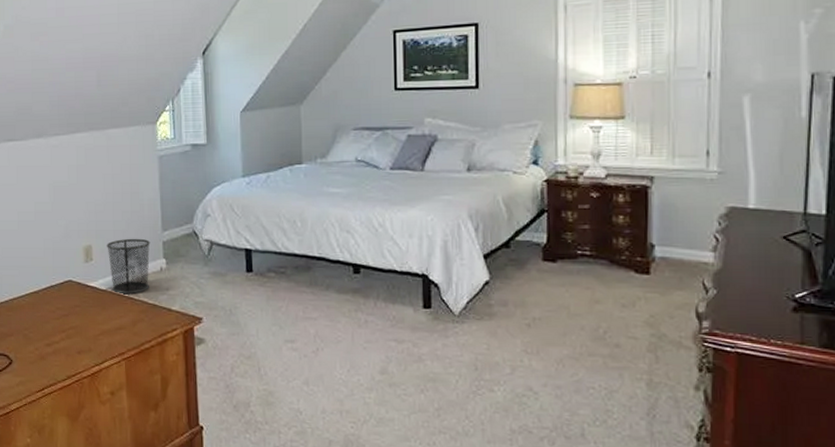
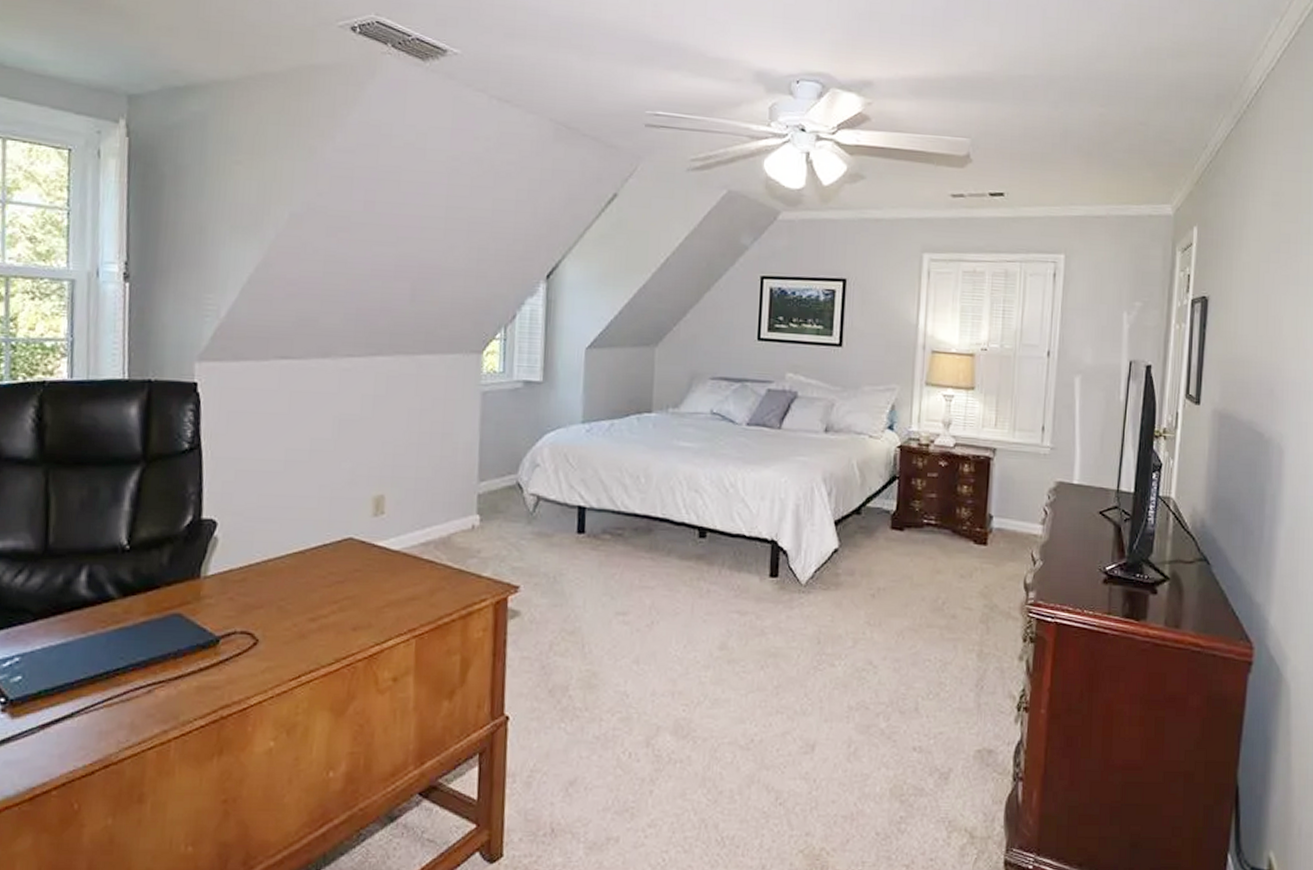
waste bin: present [107,238,151,294] -> none [404,488,462,556]

